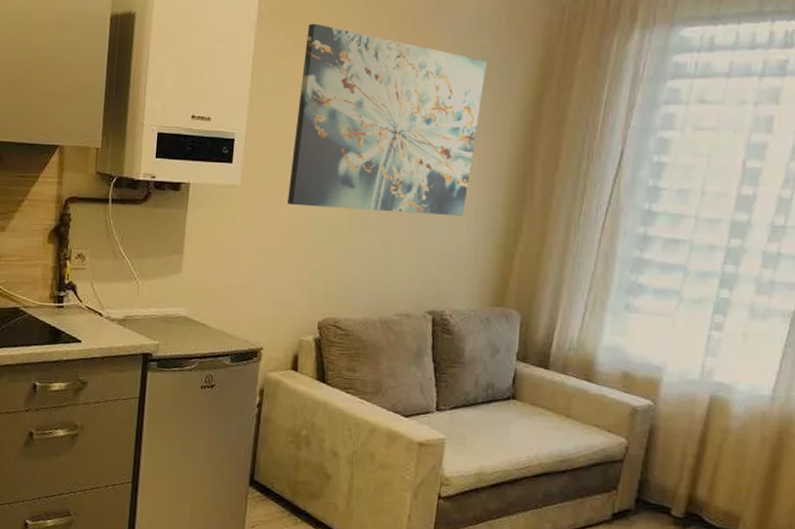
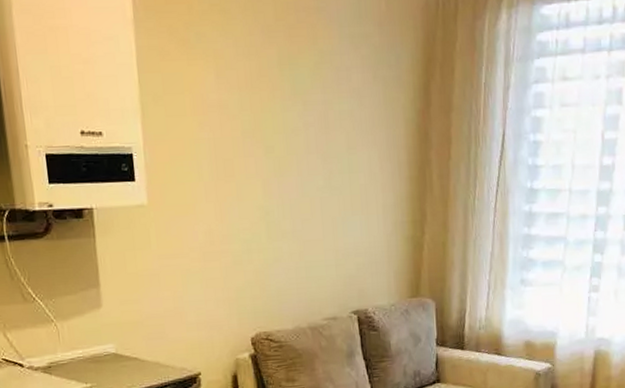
wall art: present [287,23,487,216] -> none [190,17,375,221]

